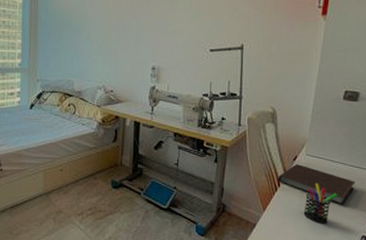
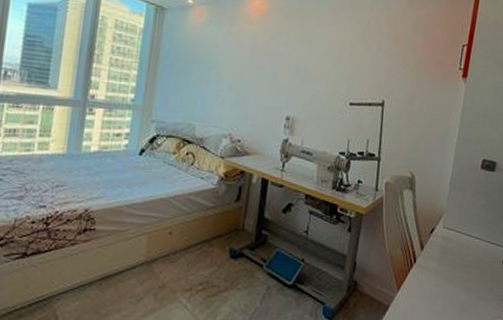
notebook: present [278,164,356,205] -> none [414,237,491,286]
pen holder: present [303,183,338,224] -> none [439,259,474,307]

